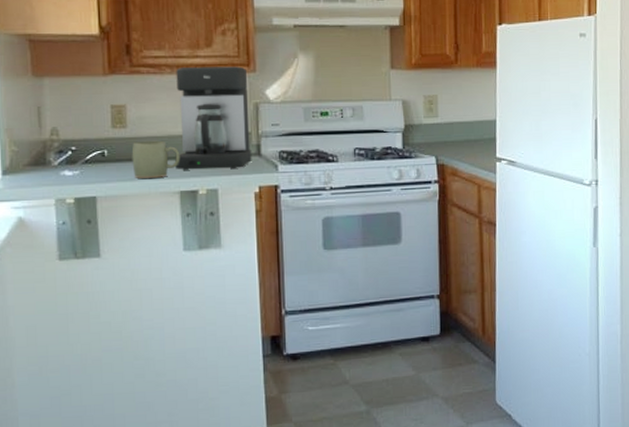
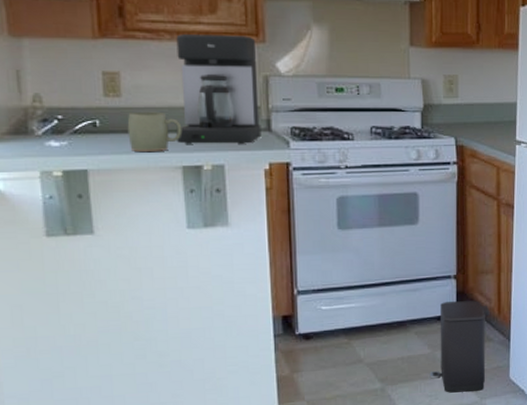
pedal bin: none [414,321,474,417] -> present [429,300,490,393]

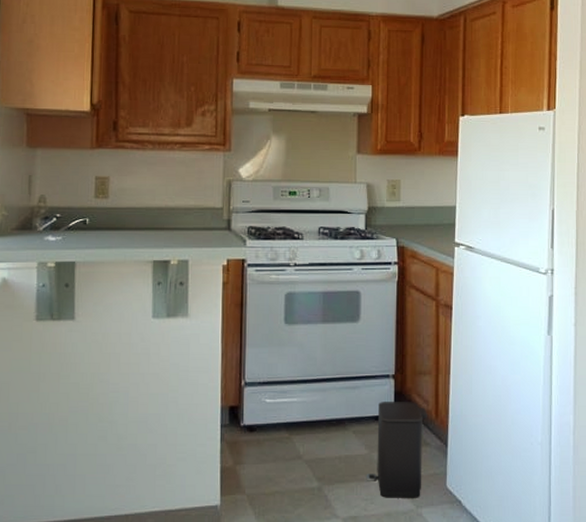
mug: present [127,111,182,151] -> none [110,211,156,247]
coffee maker: present [175,34,262,144] -> none [150,144,223,241]

